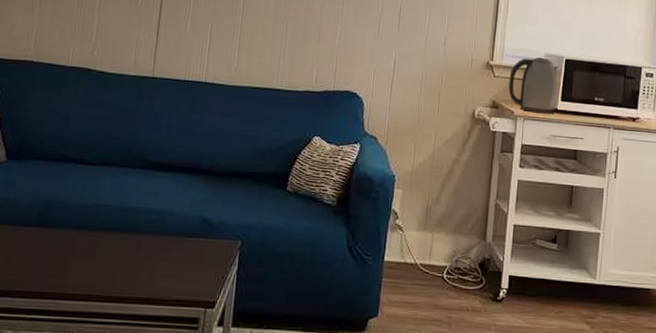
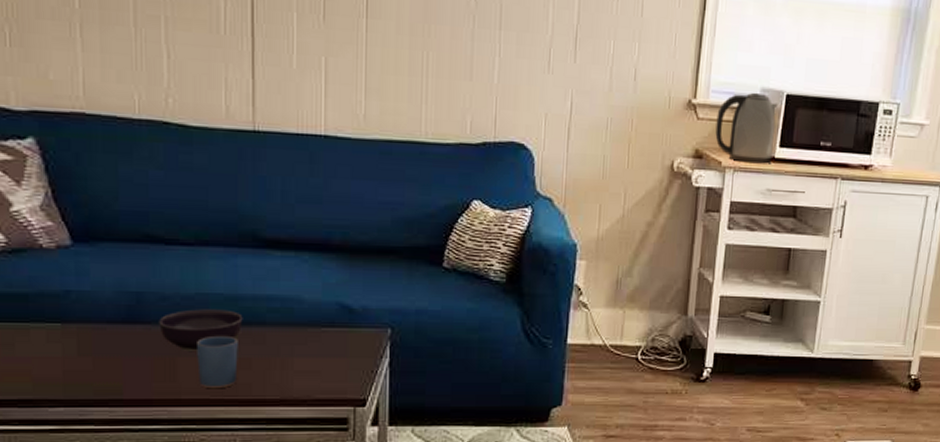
bowl: none [60,217,126,253] -> present [159,309,243,351]
mug: none [84,240,120,287] -> present [197,335,238,389]

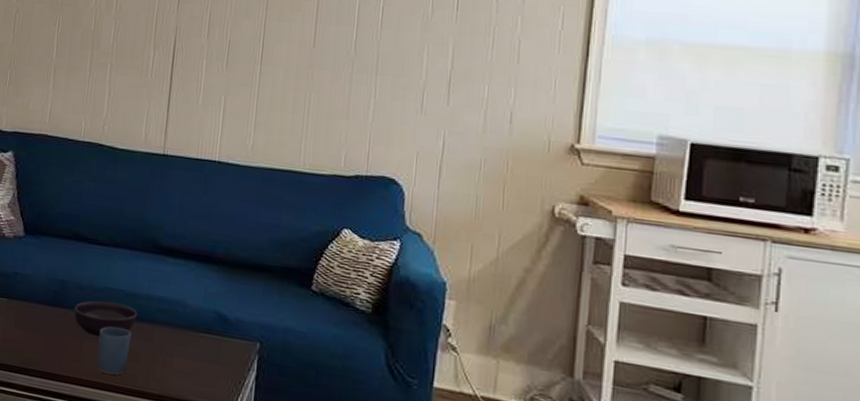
kettle: present [715,92,778,164] -> none [603,139,680,218]

